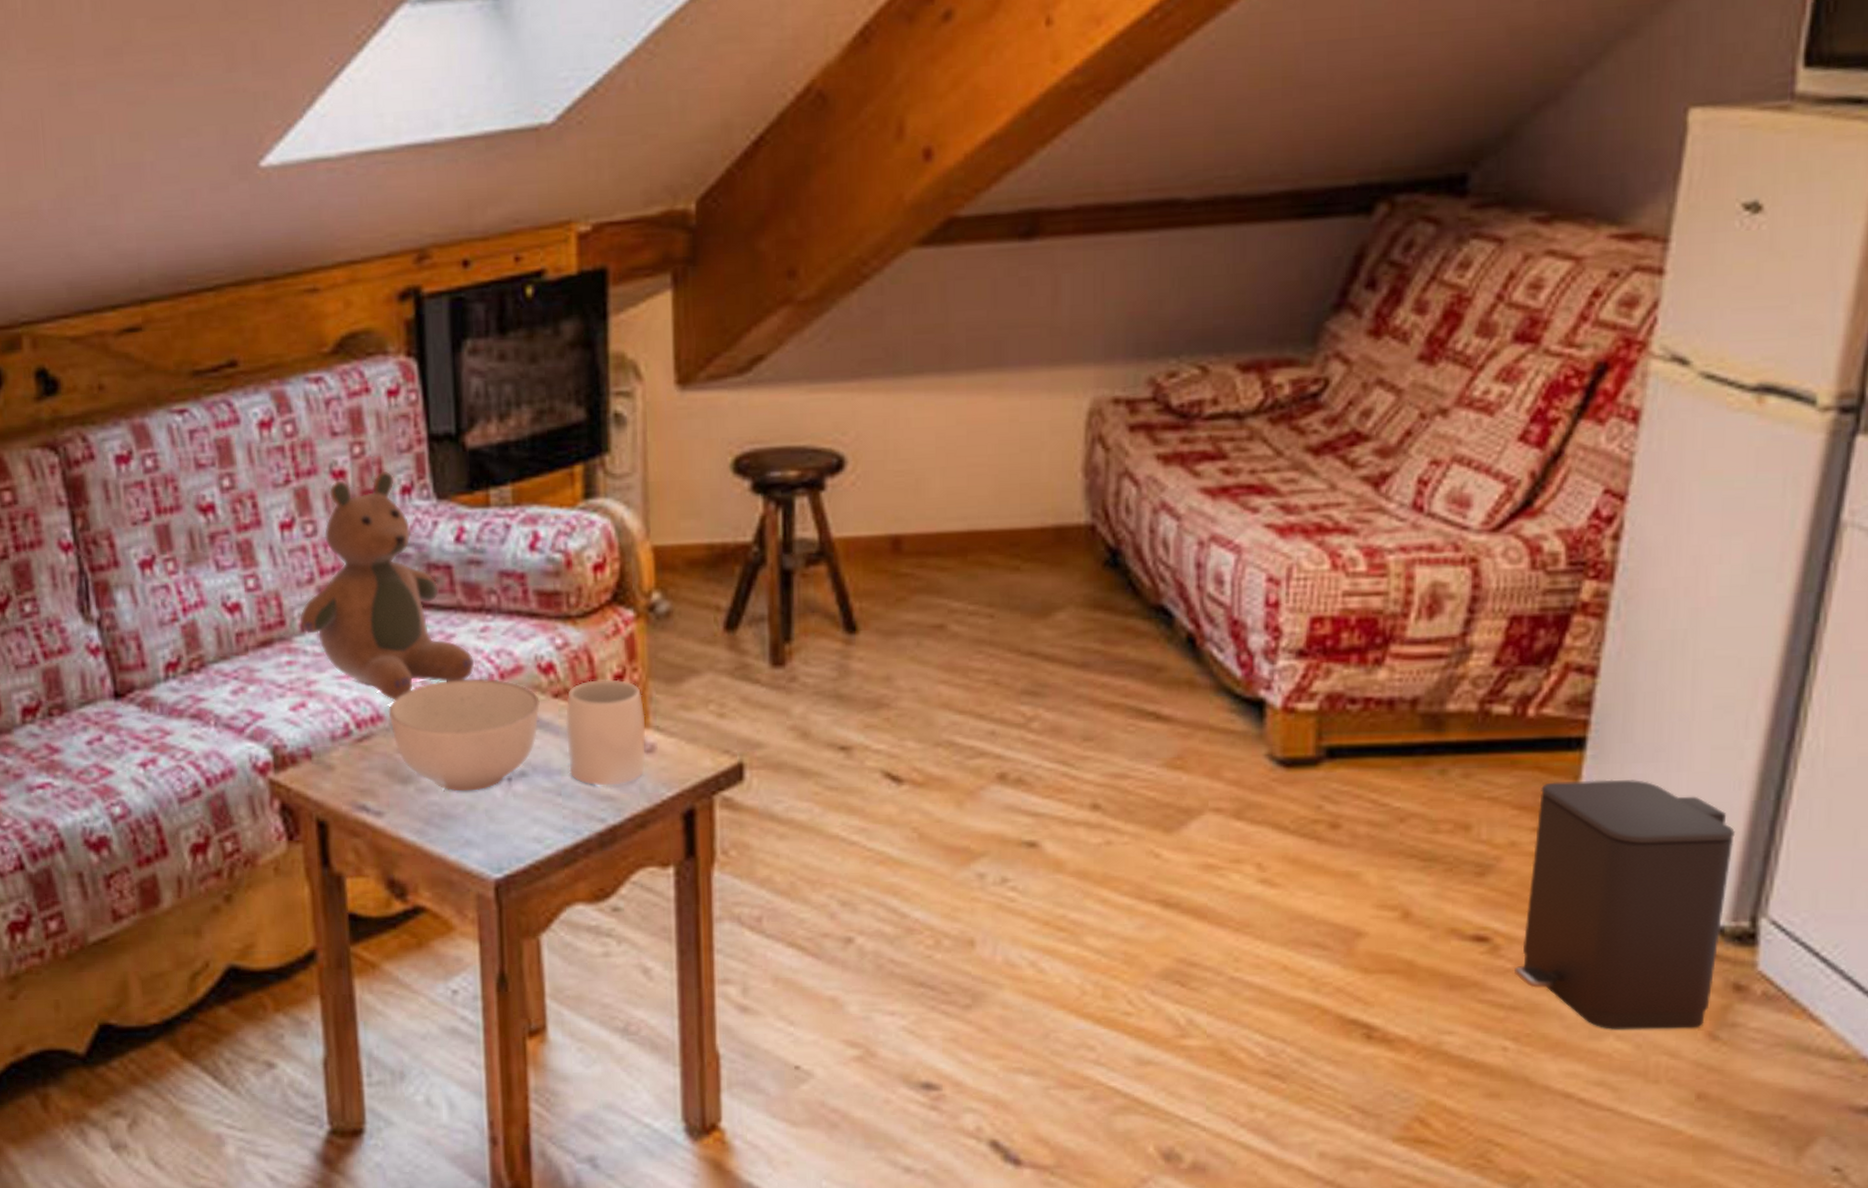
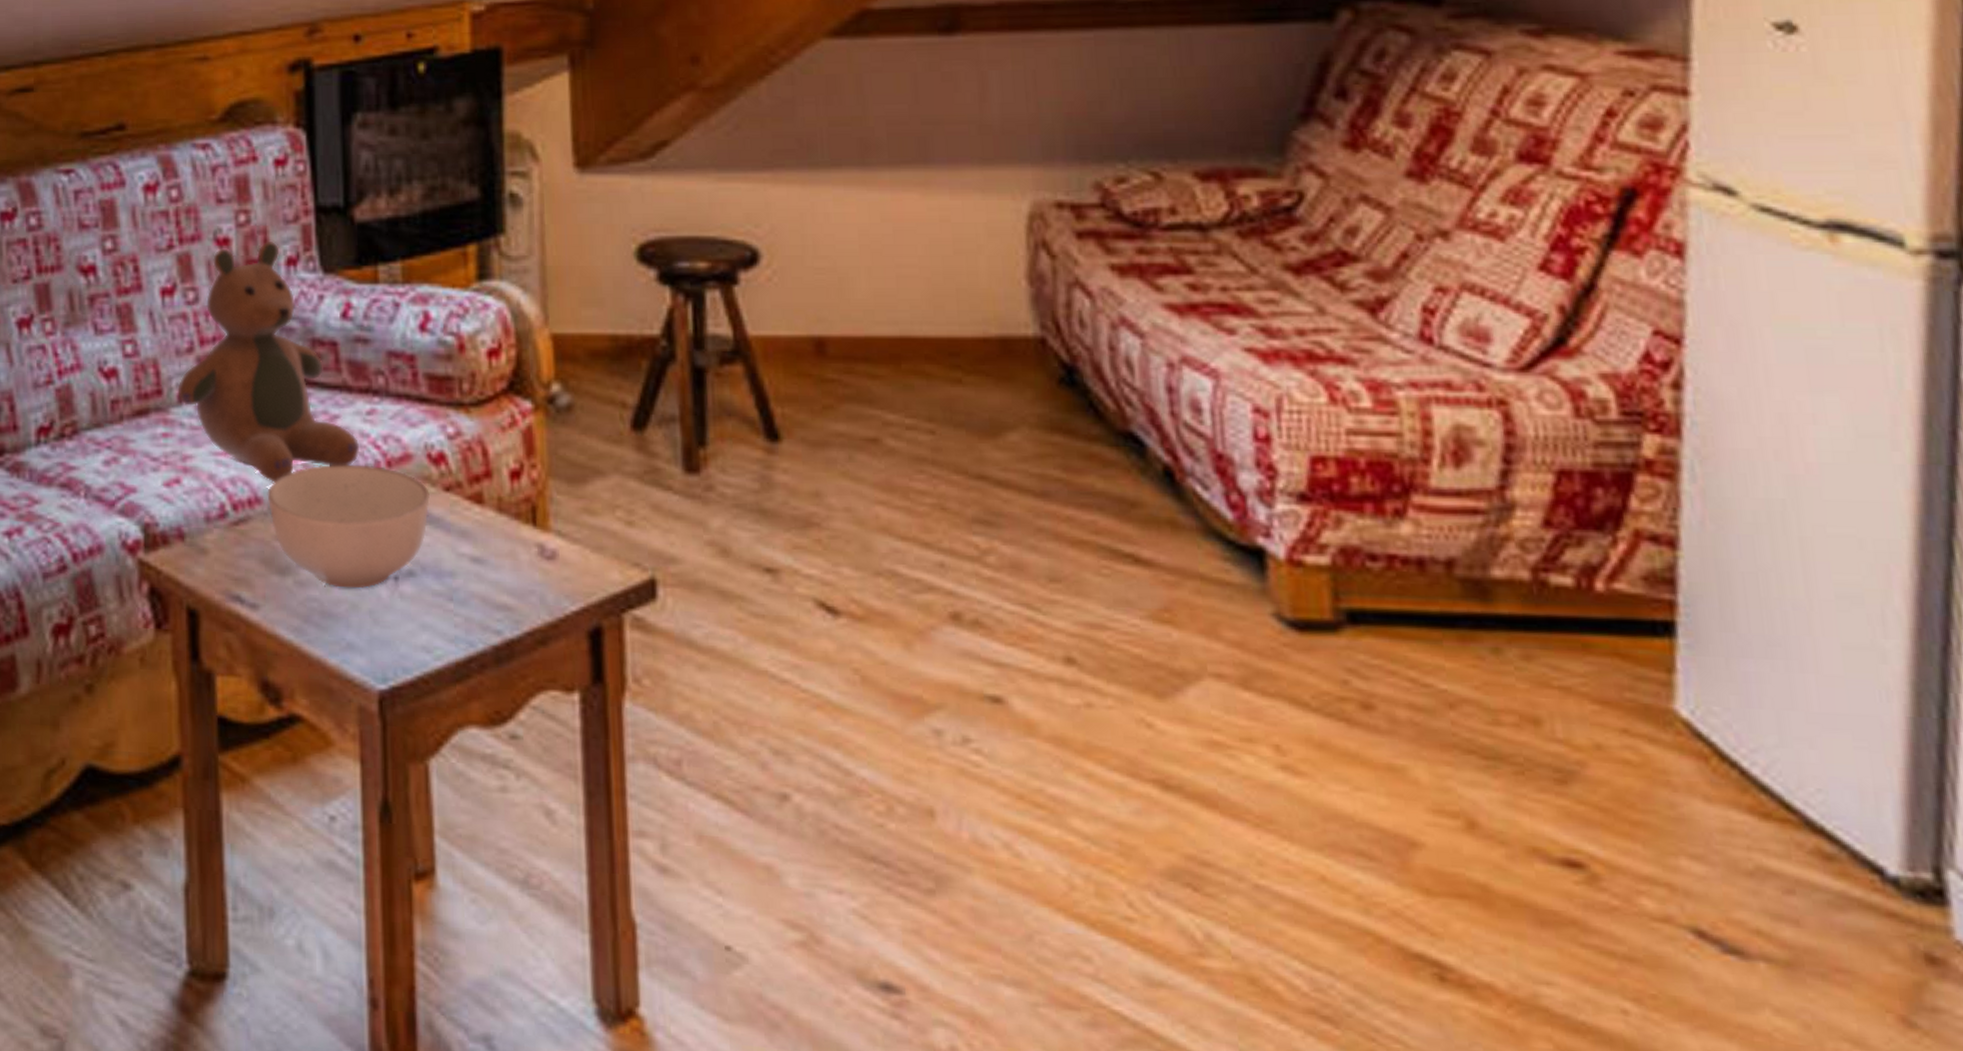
mug: present [565,679,646,786] -> none [457,474,547,594]
pedal bin: present [1514,779,1735,1029] -> none [1623,674,1896,1009]

